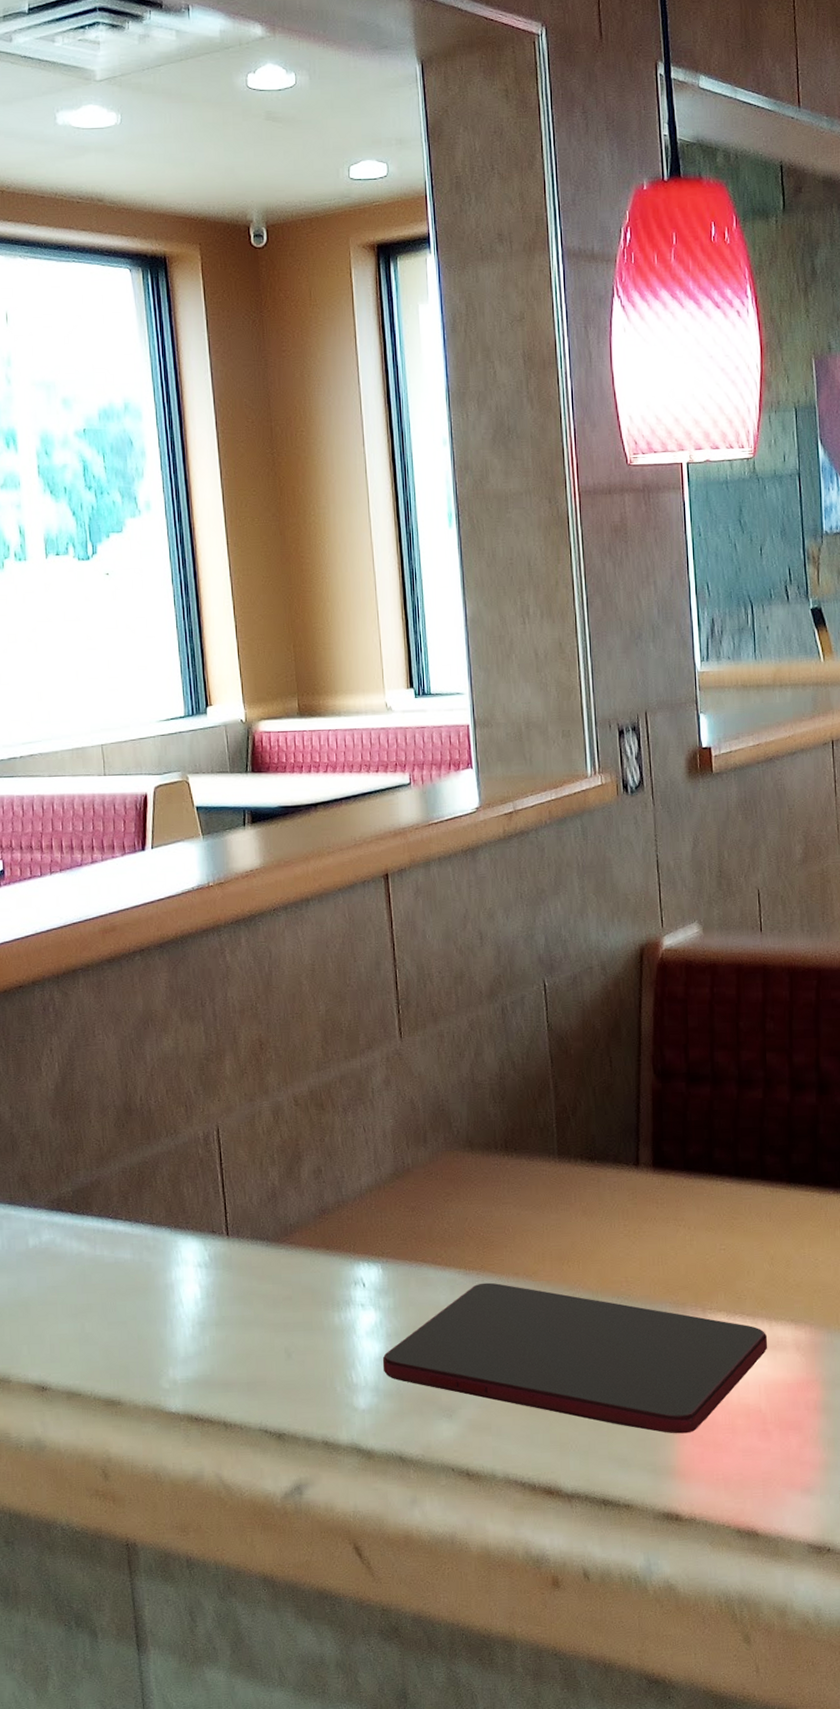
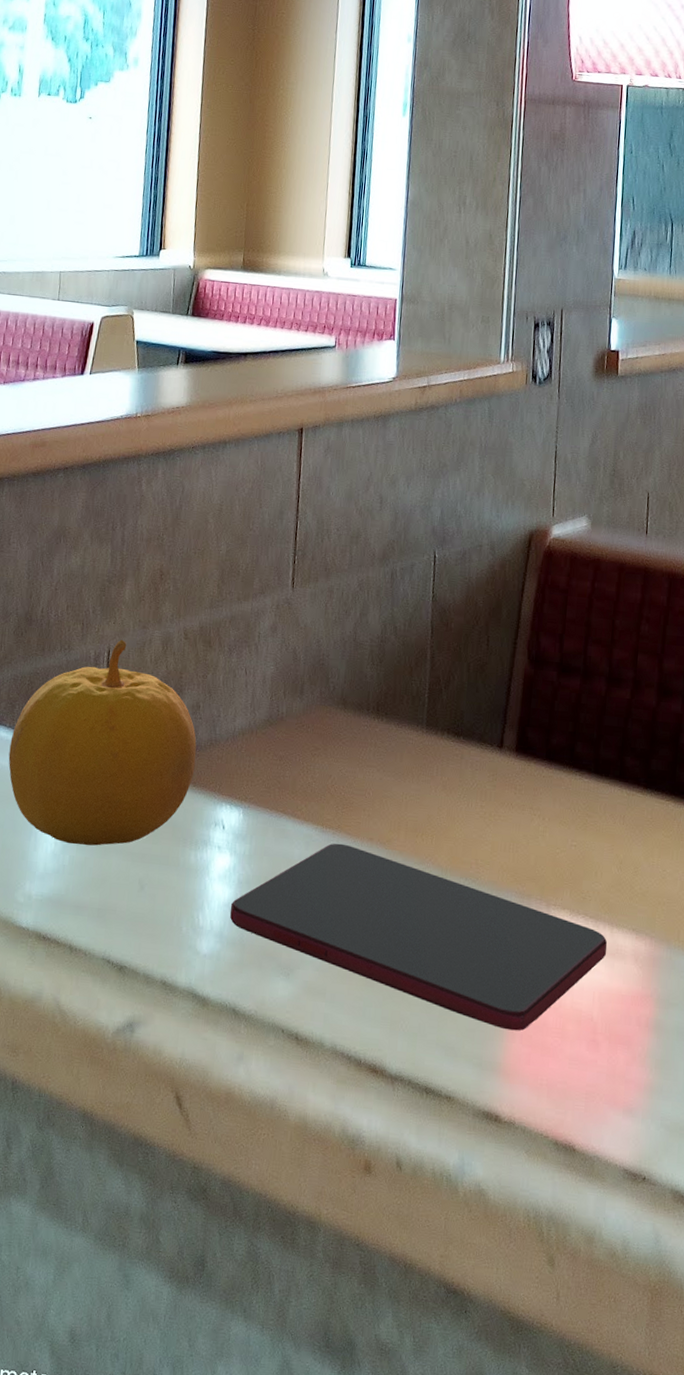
fruit: none [129,1115,326,1325] -> present [8,639,197,846]

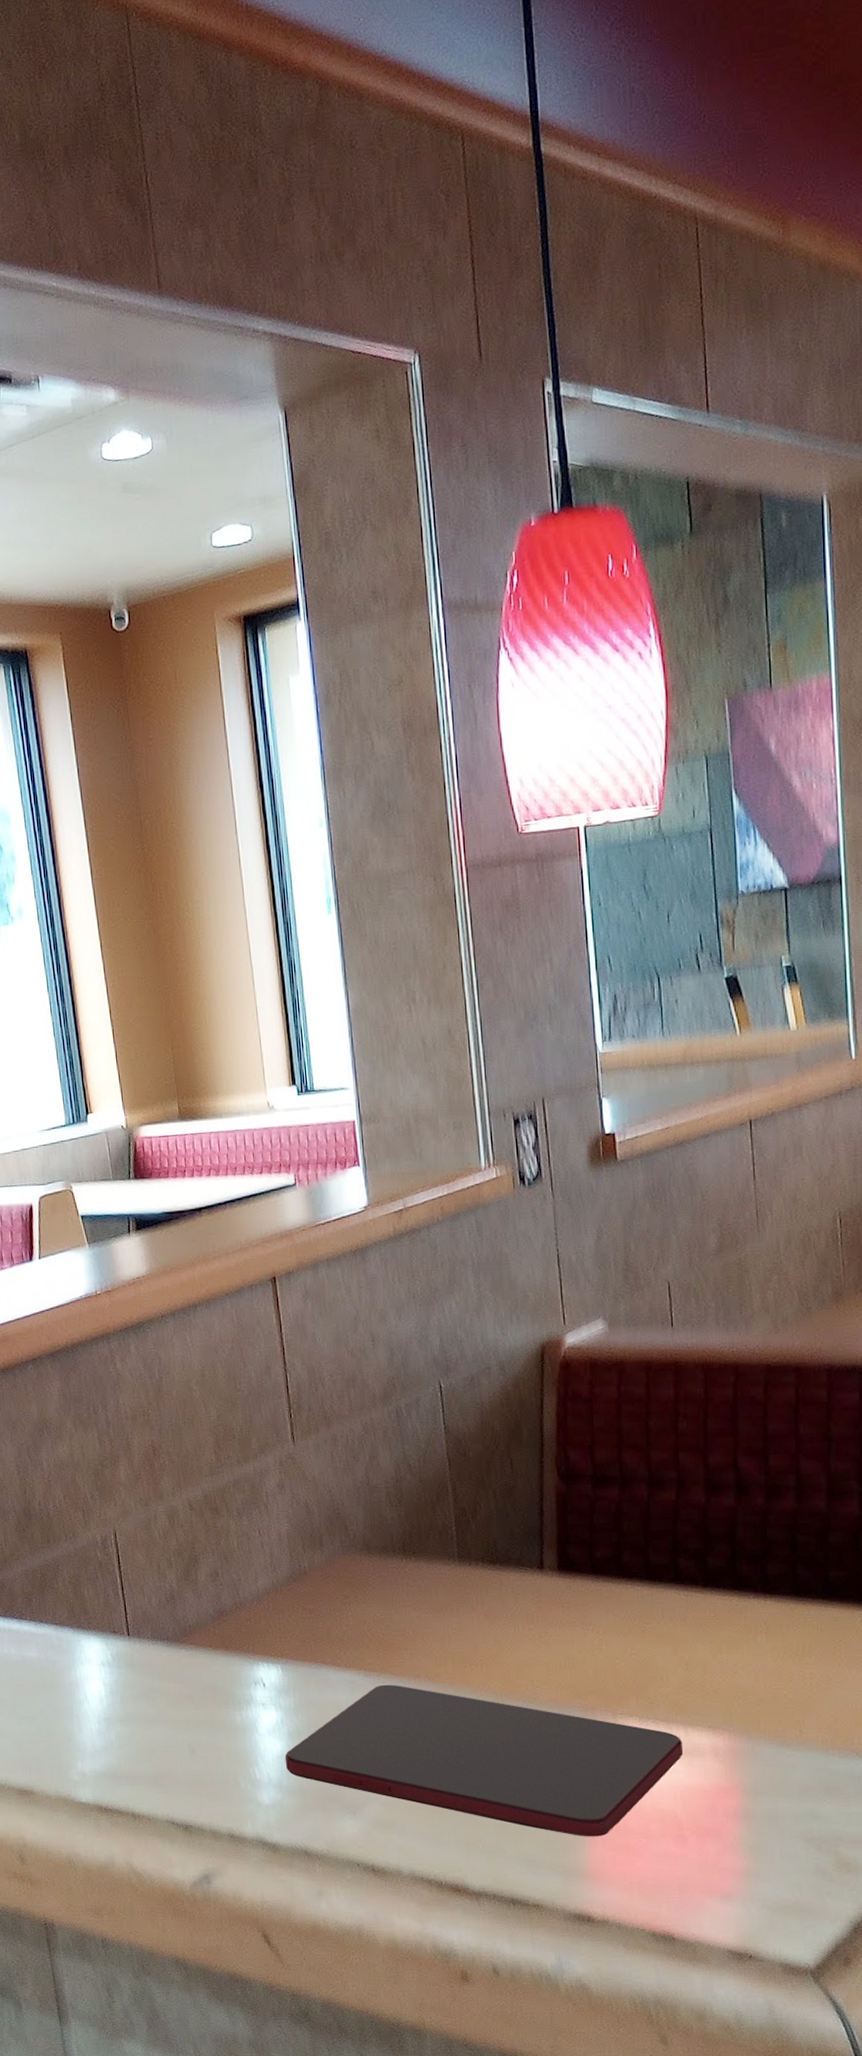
fruit: present [8,639,197,846] -> none [34,1520,225,1721]

